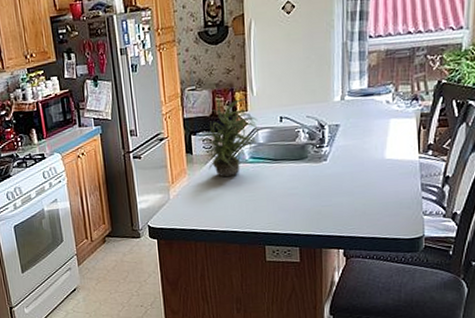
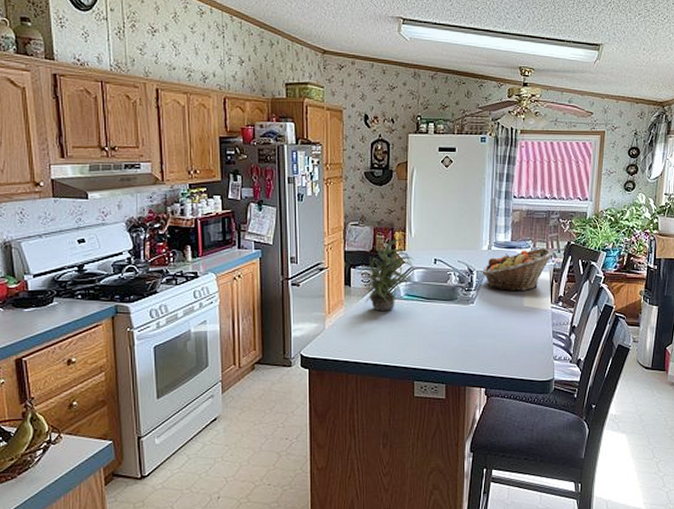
fruit basket: none [334,91,420,144] -> present [482,248,553,292]

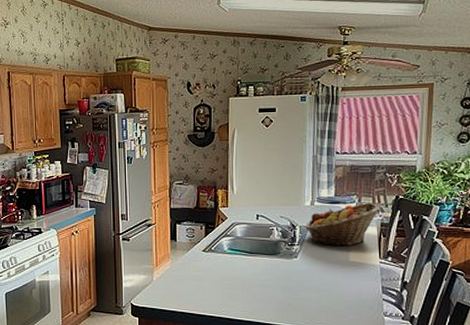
potted plant: present [357,234,414,312] -> none [182,192,237,265]

